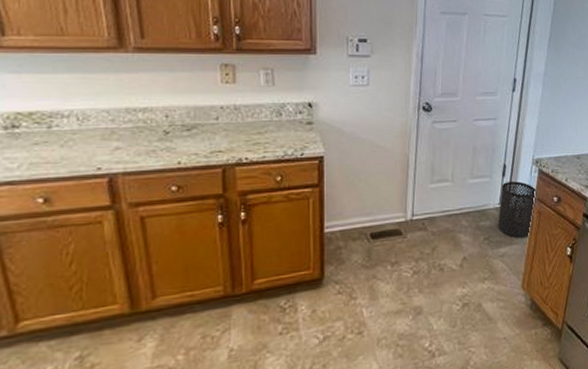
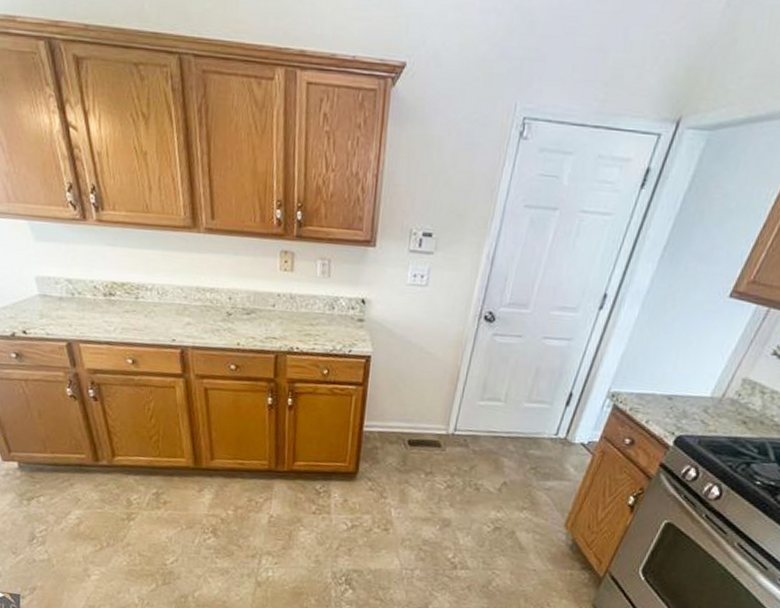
trash can: present [497,181,537,238] -> none [548,412,606,476]

